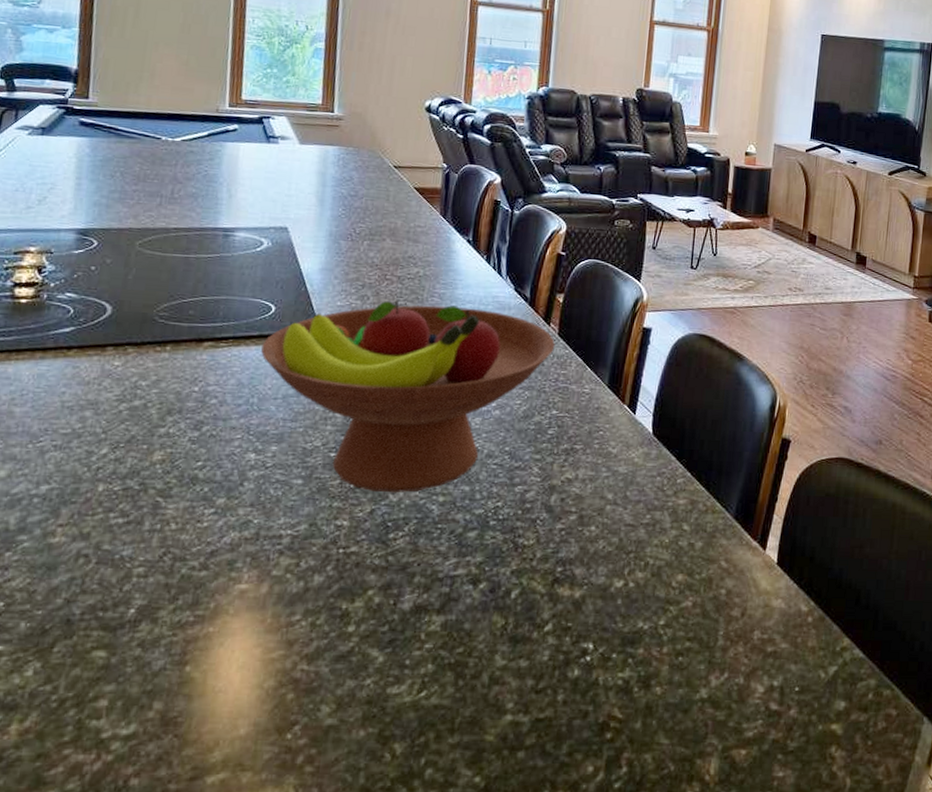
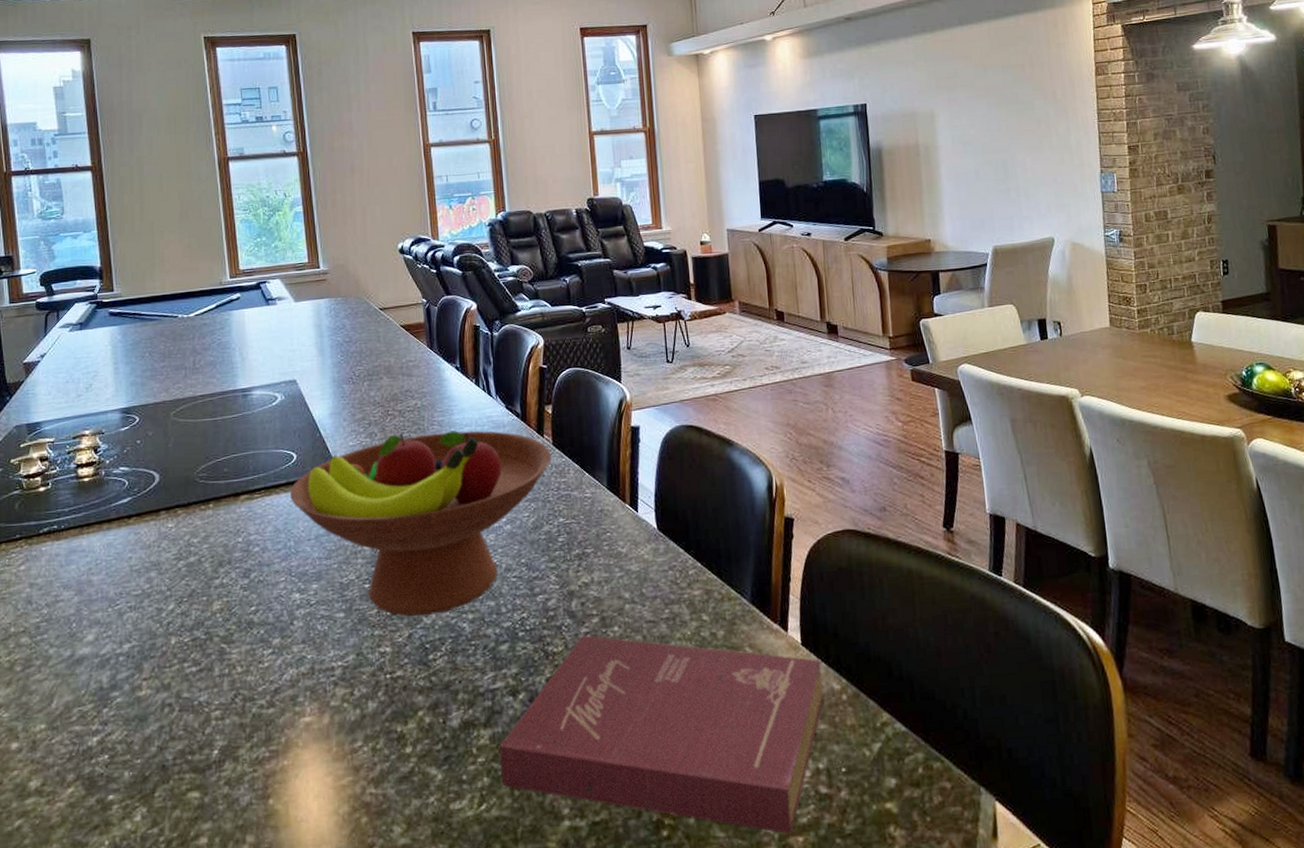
book: none [447,531,794,747] -> present [499,635,824,834]

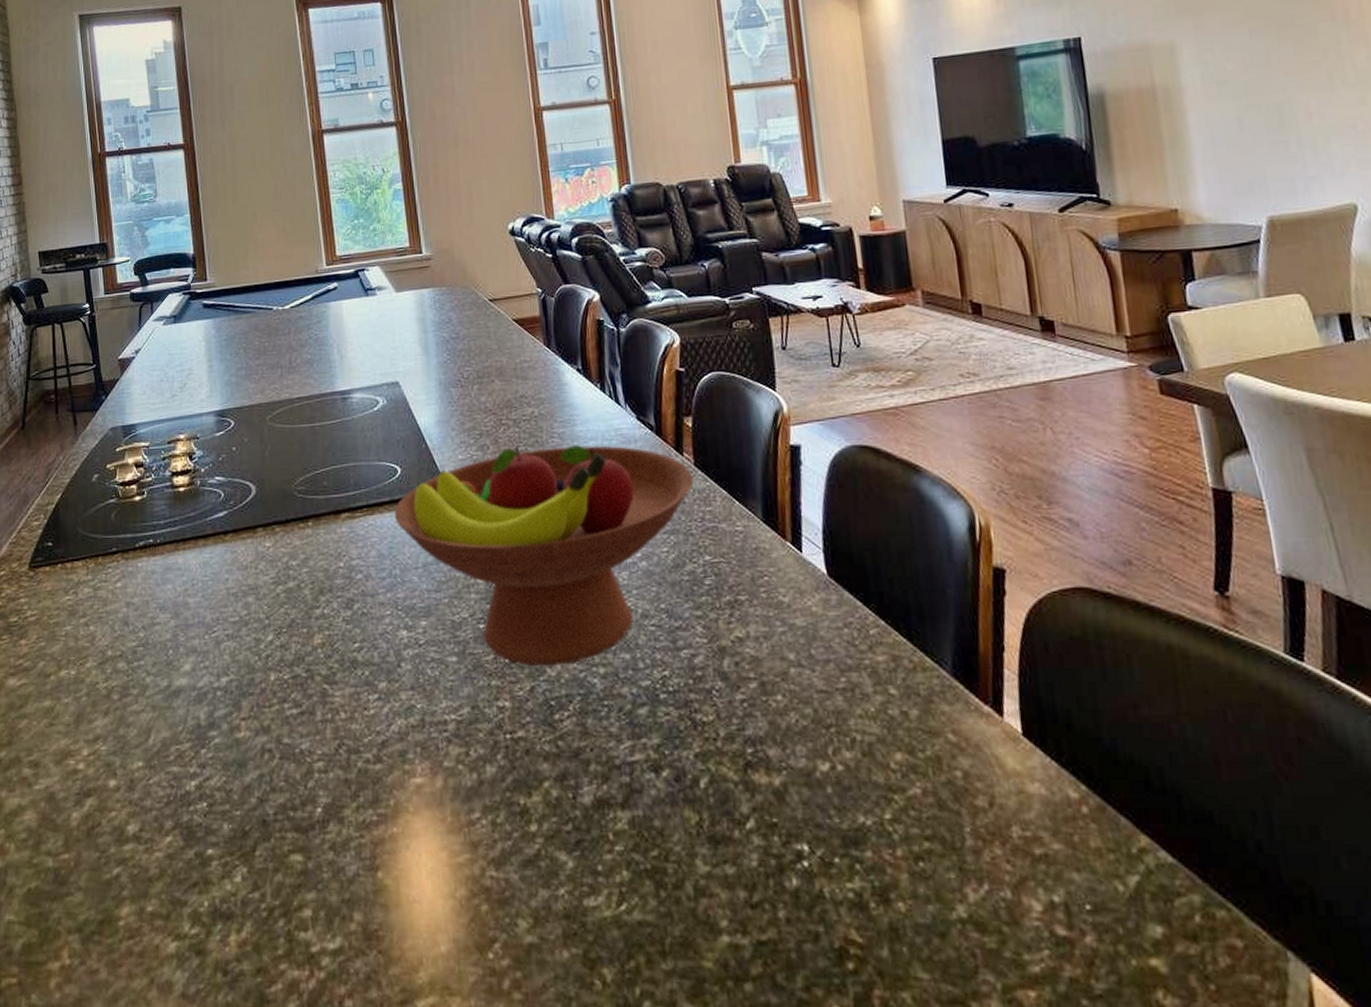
book: present [499,635,824,834] -> none [640,703,1057,986]

